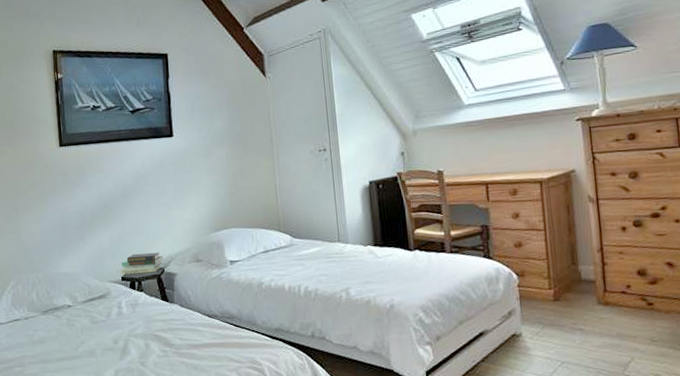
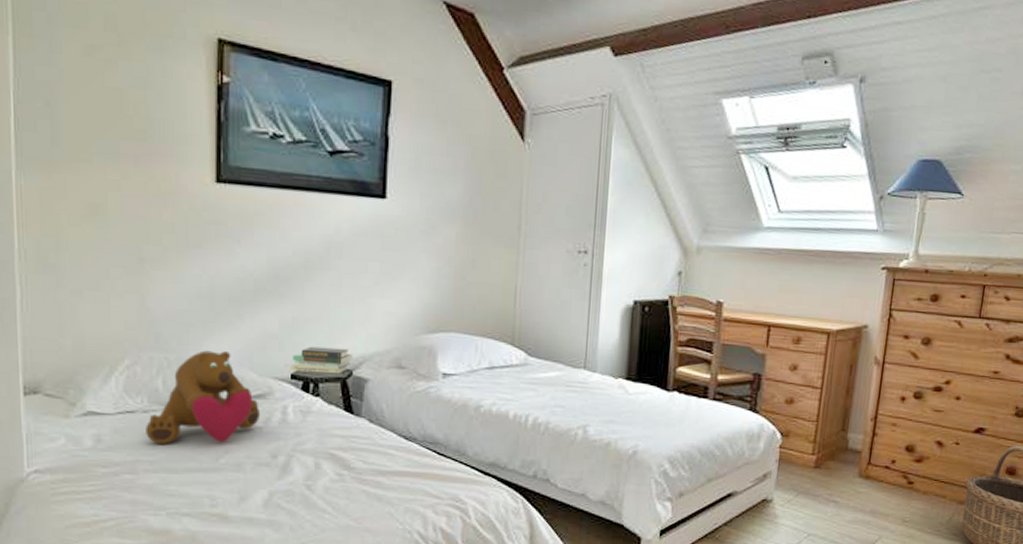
bear: none [27,266,104,342] -> present [146,350,261,444]

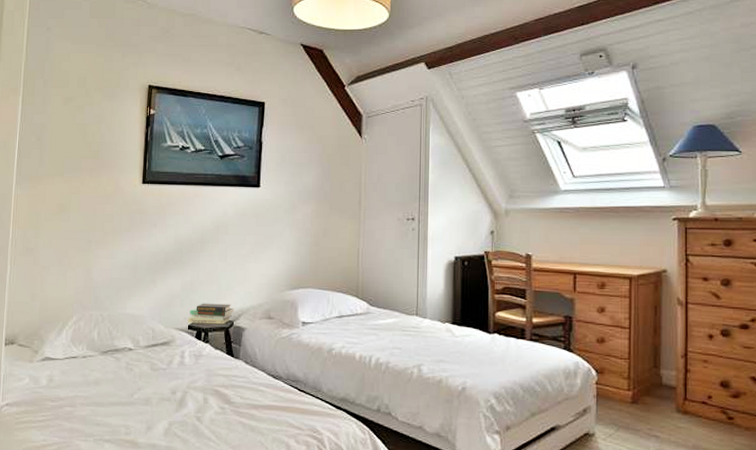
bear: present [146,350,261,444] -> none [83,308,165,383]

